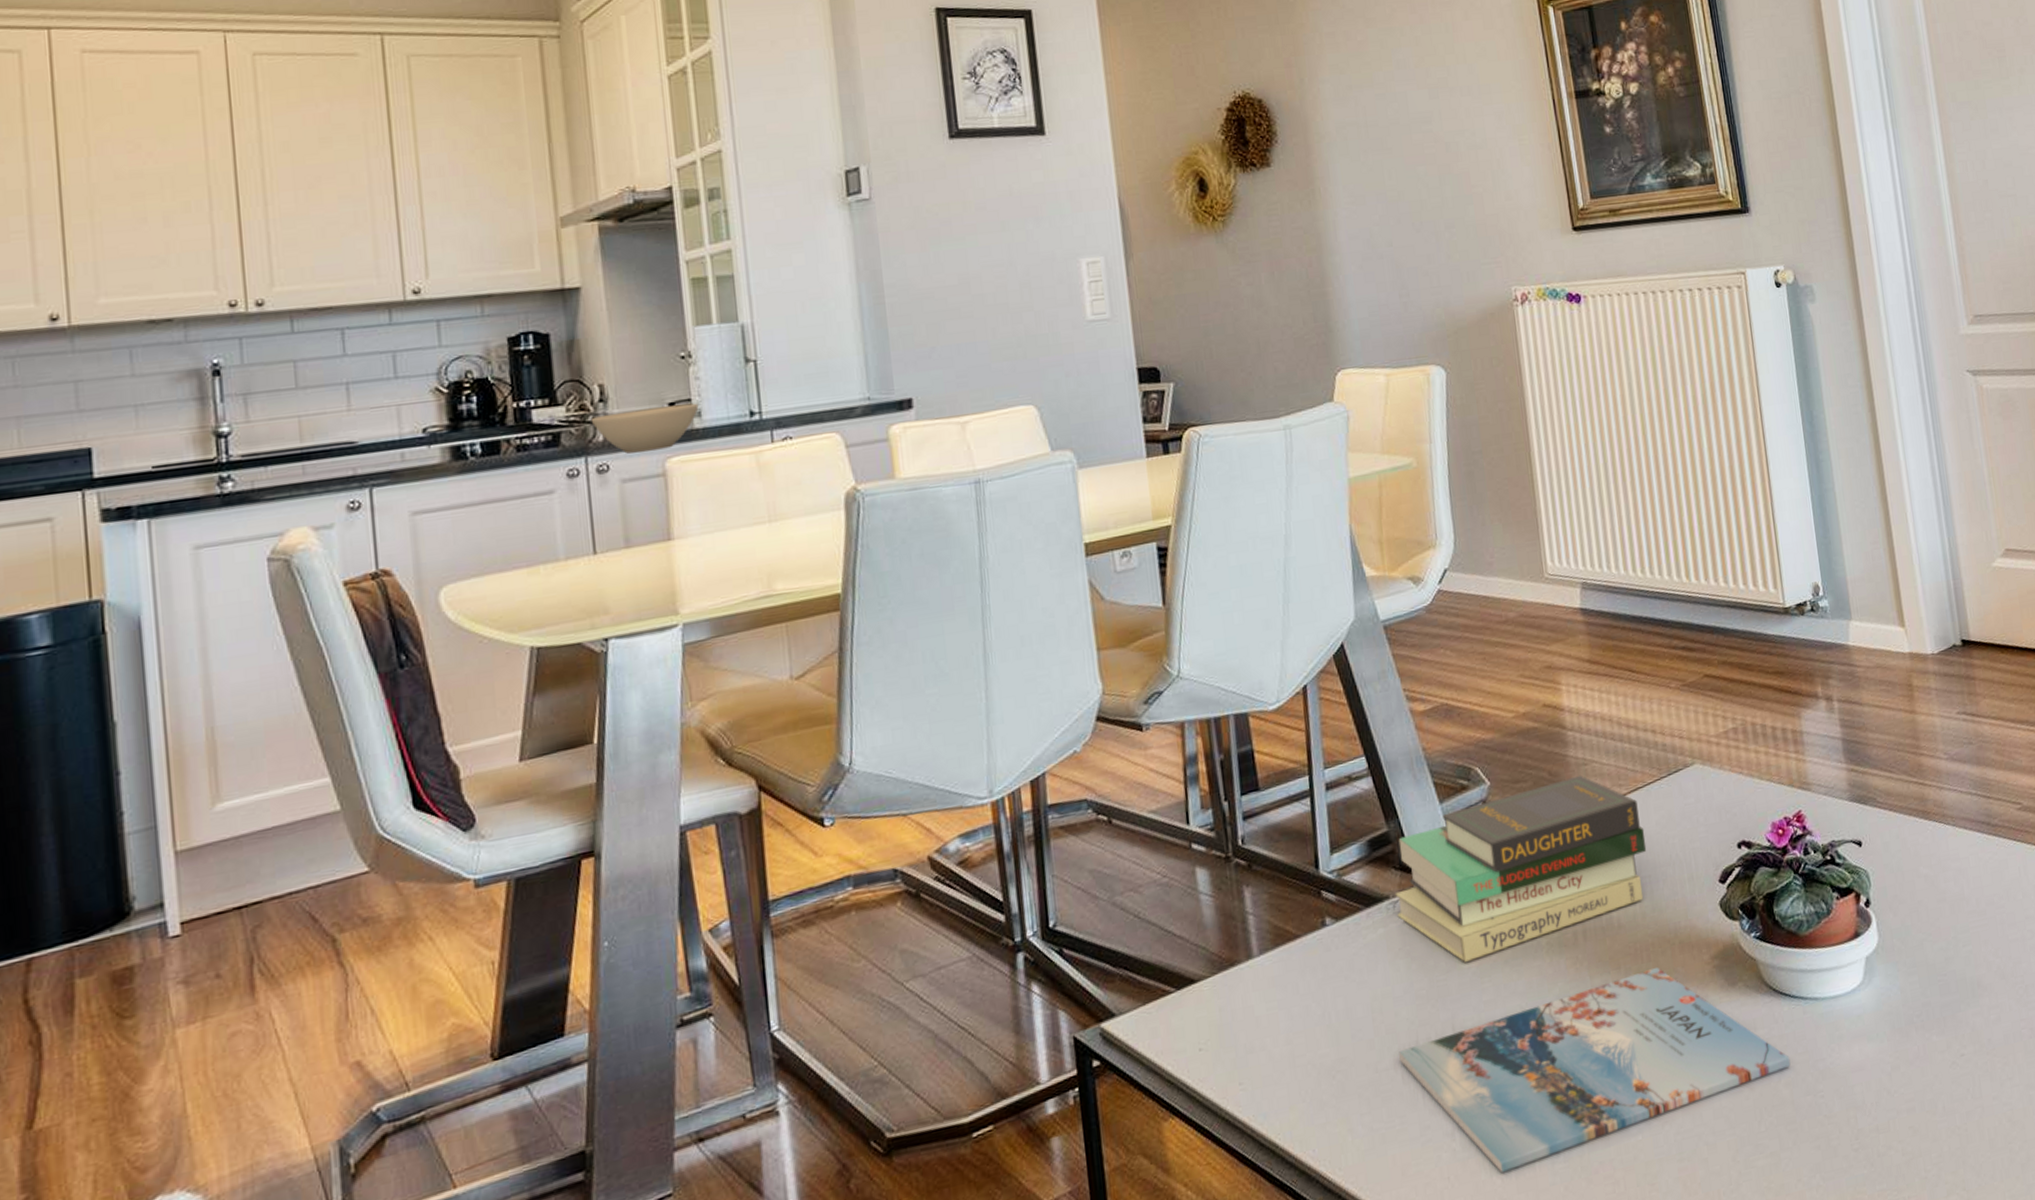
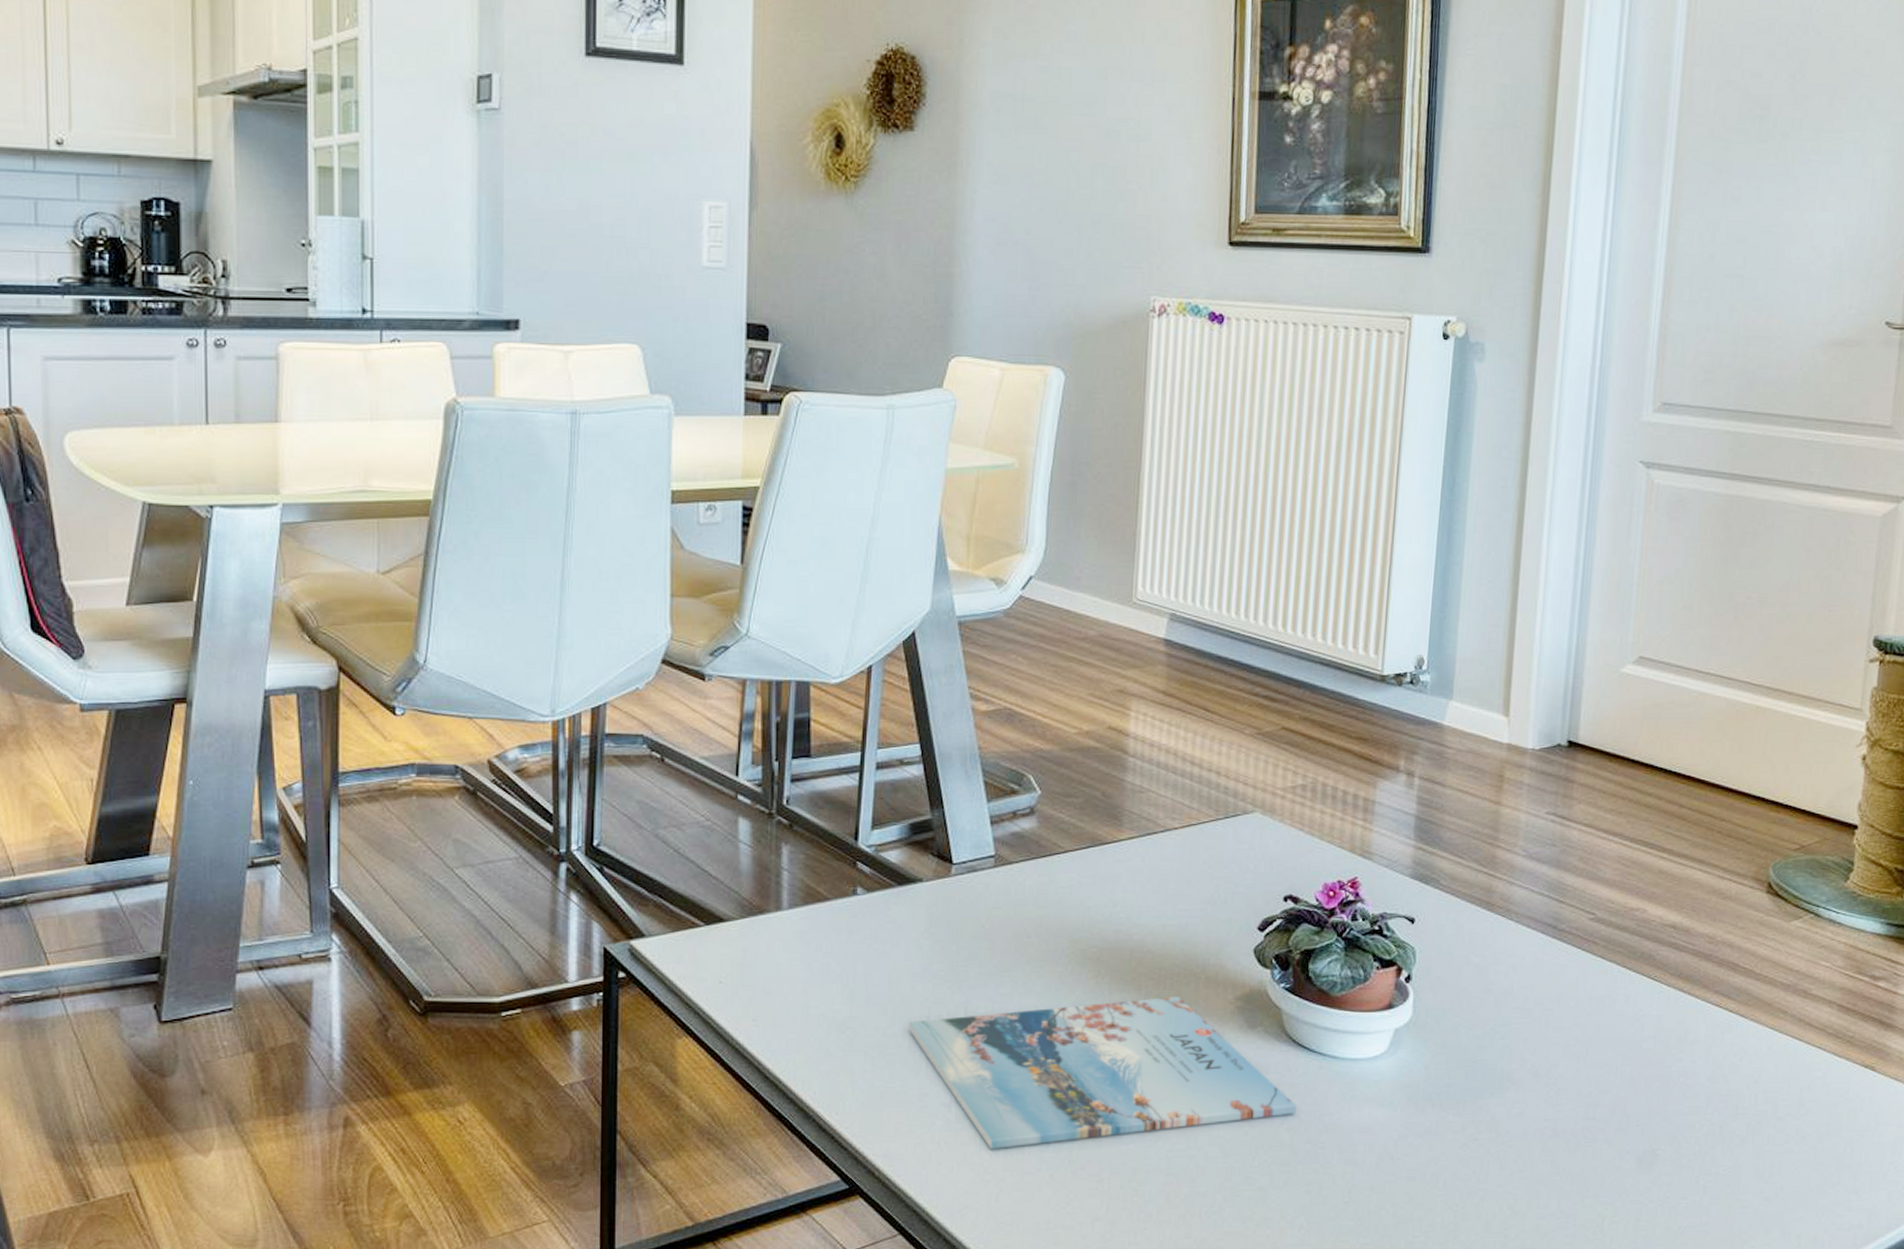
bowl: present [590,403,699,454] -> none [212,290,314,334]
books: present [1394,775,1647,962] -> none [928,801,1190,954]

